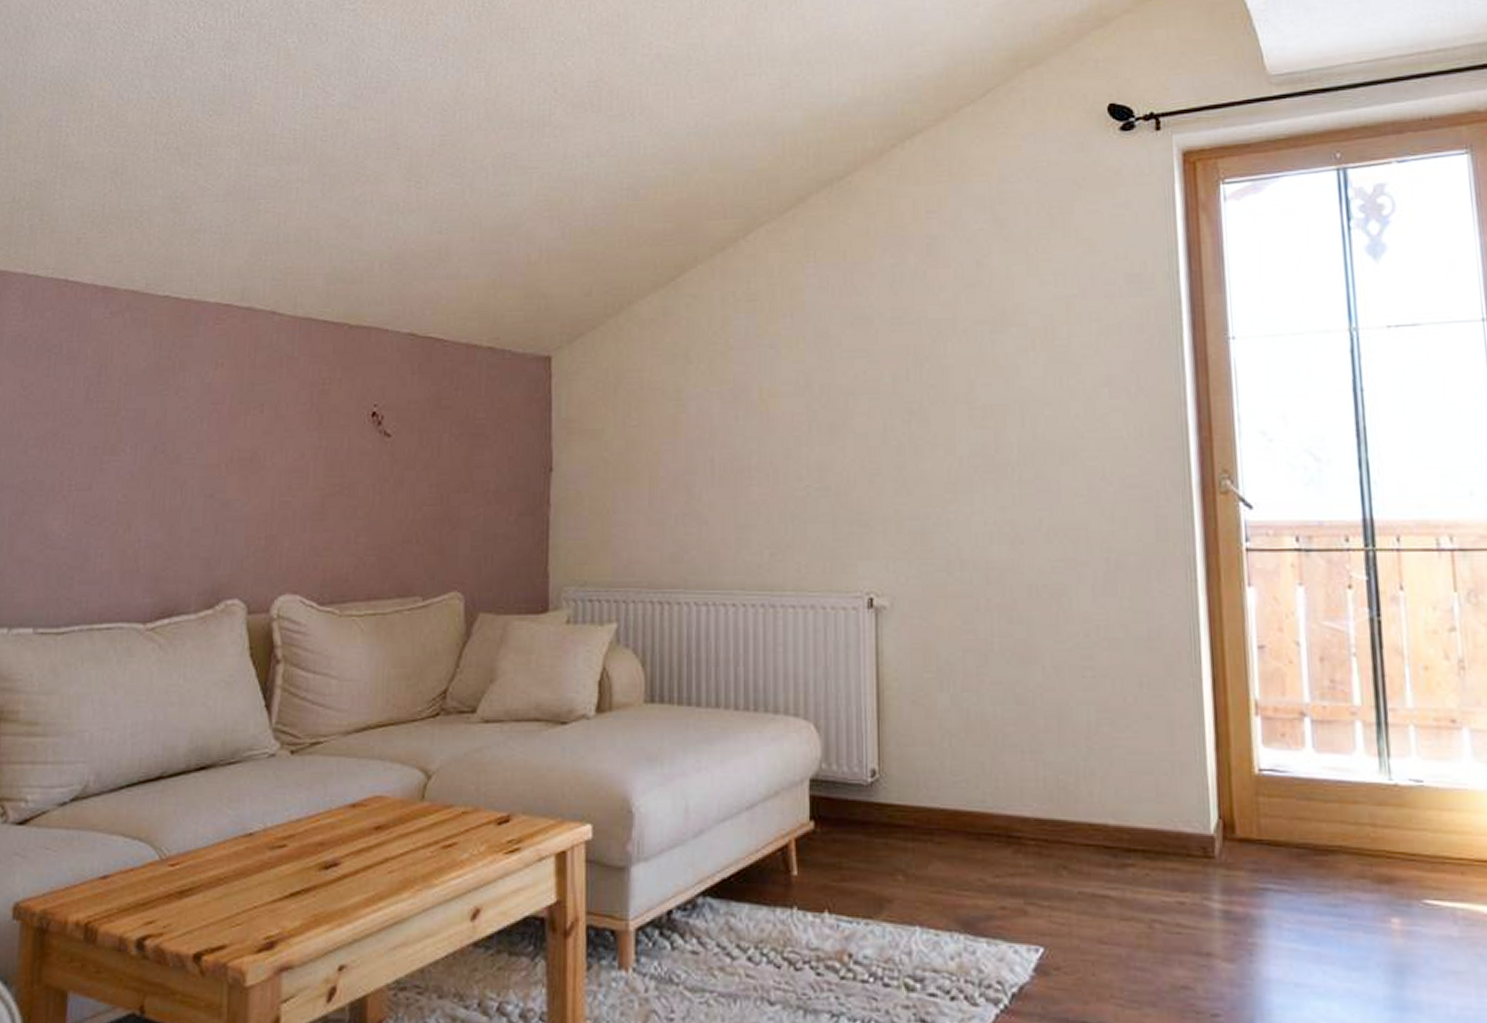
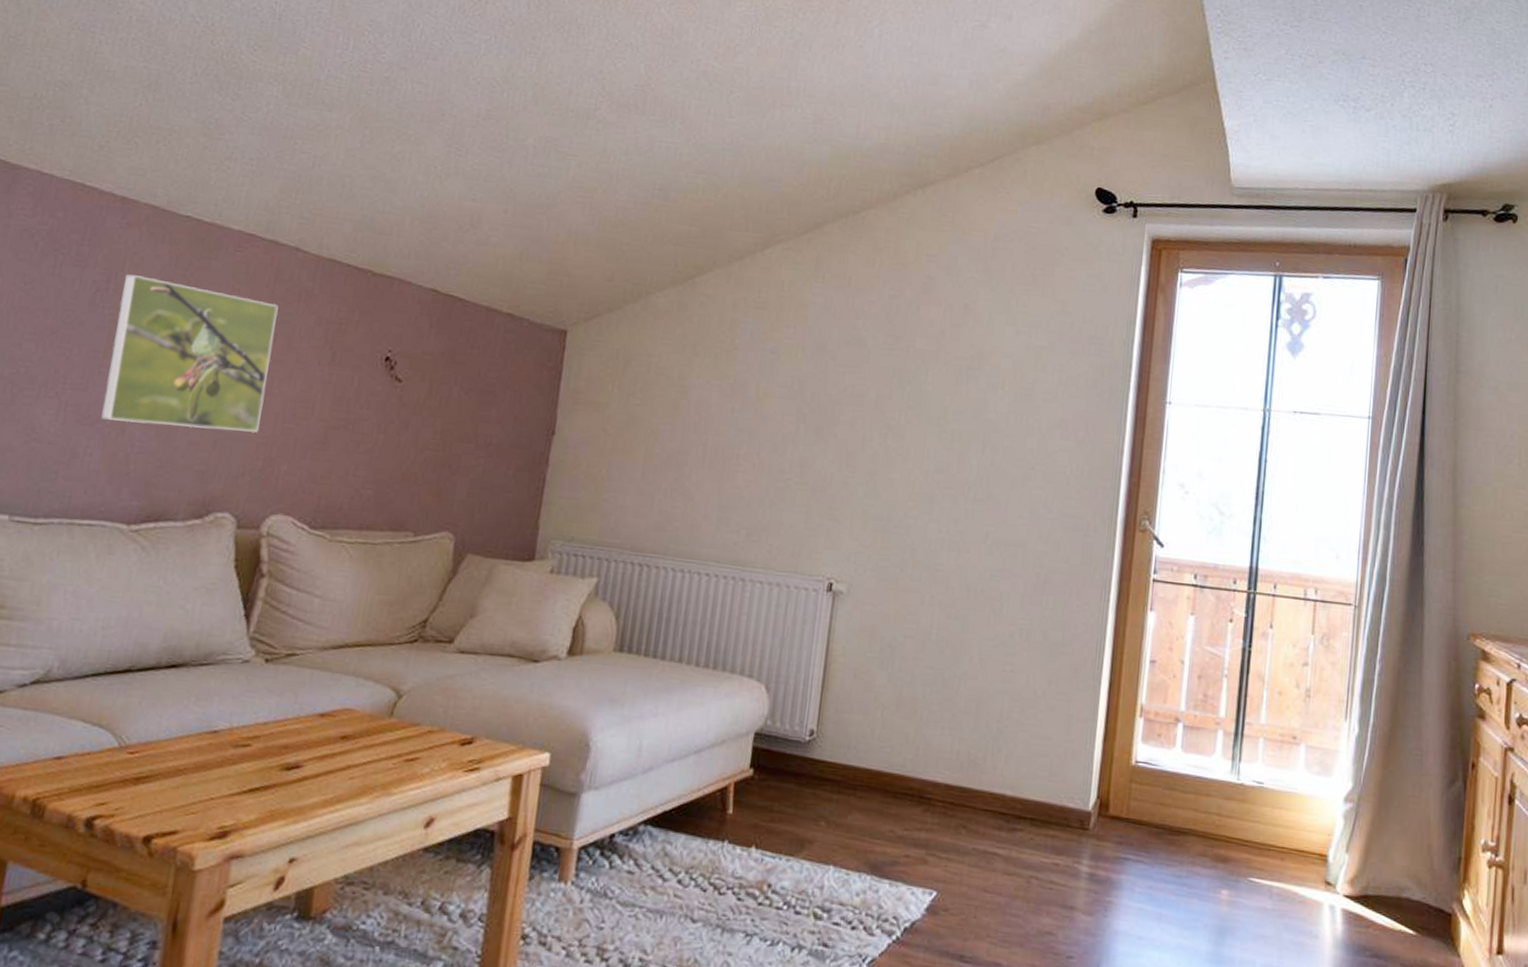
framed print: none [107,364,262,517] -> present [101,274,279,433]

